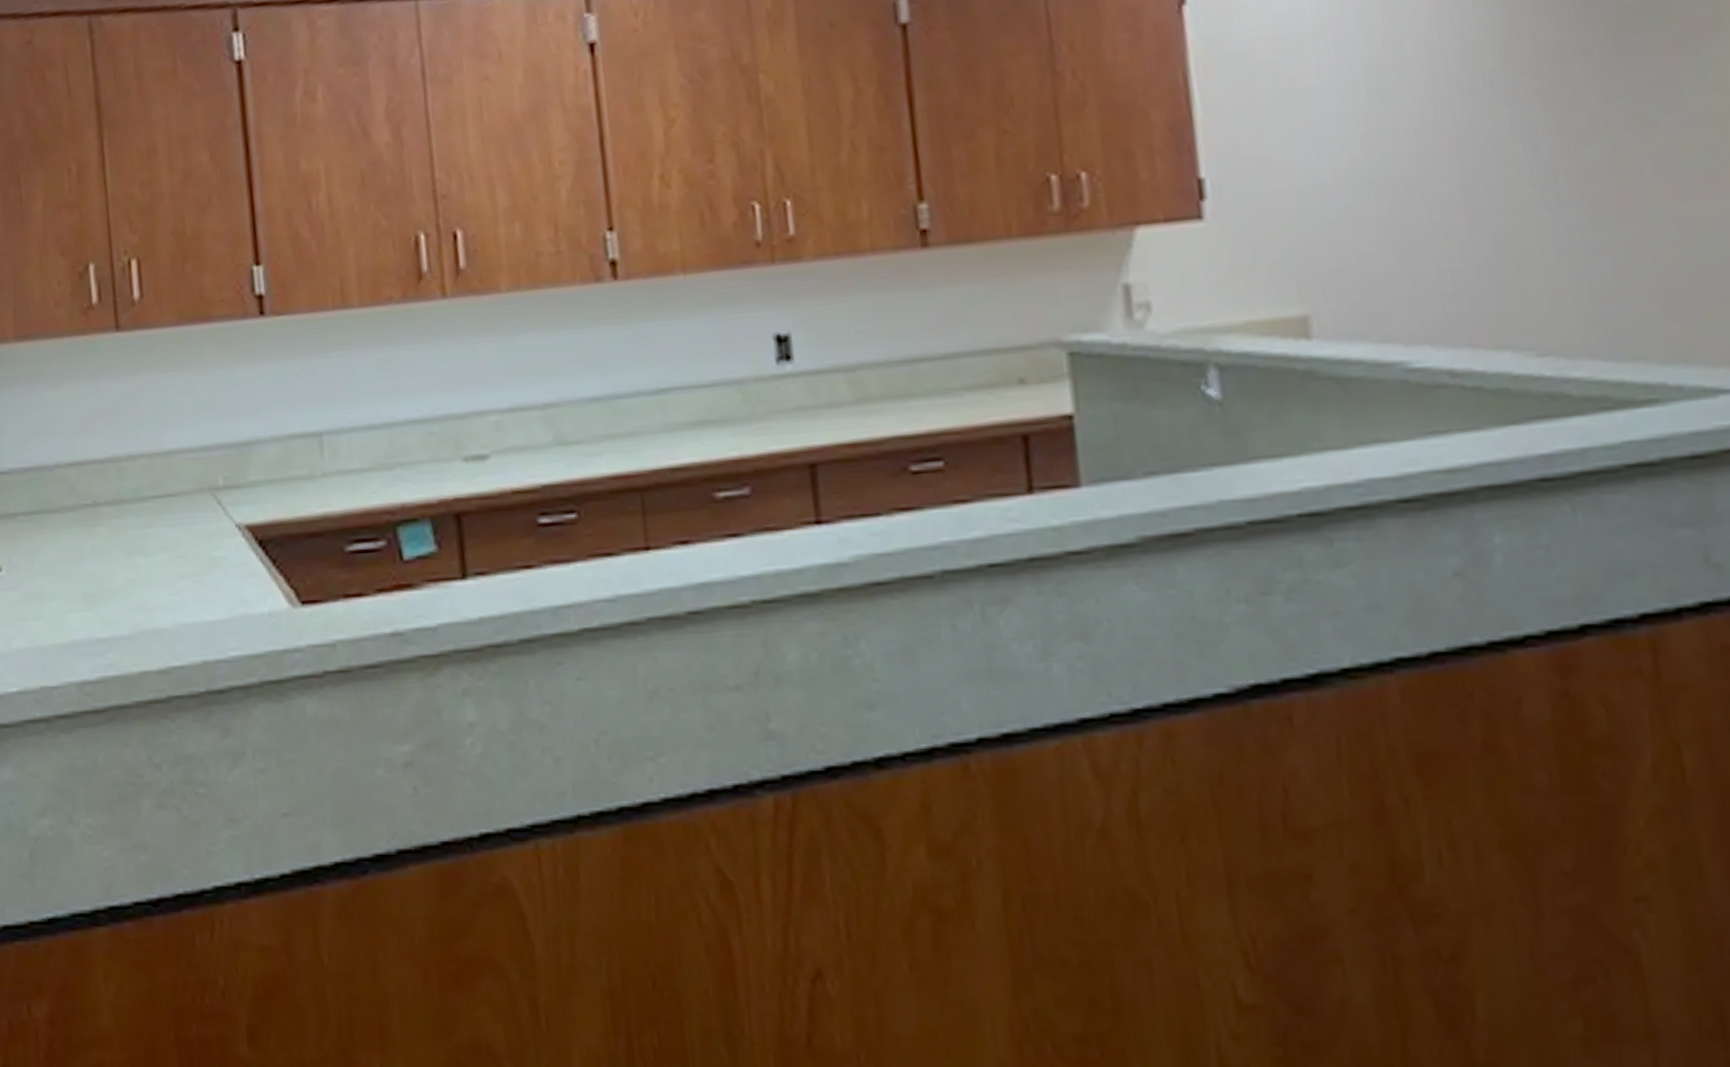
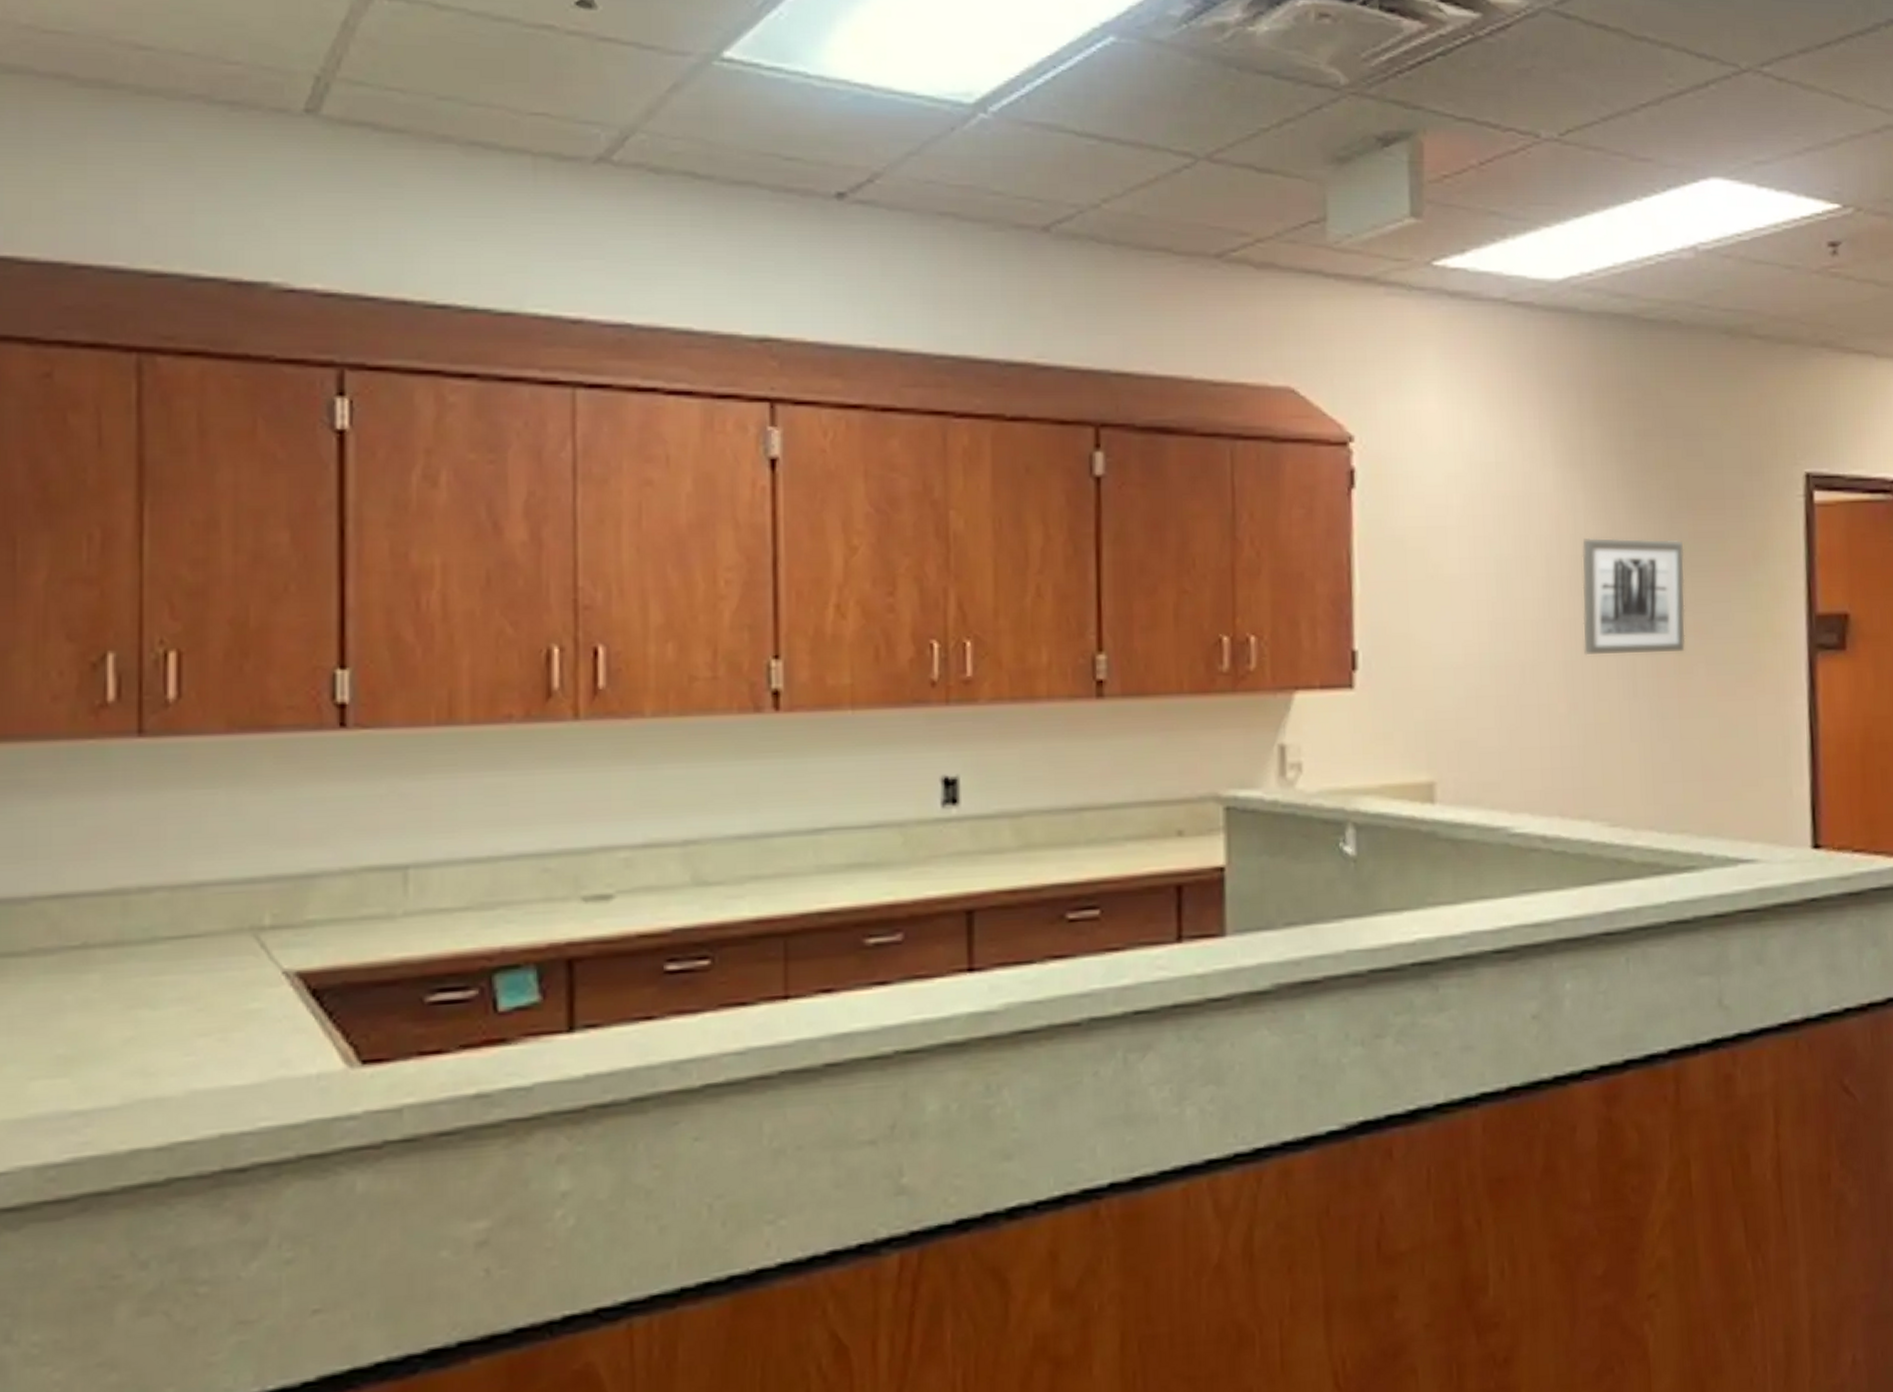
wall art: none [1472,19,1622,163] -> present [1582,538,1686,656]

